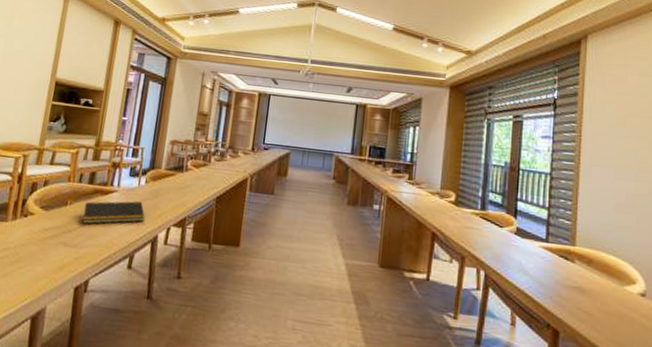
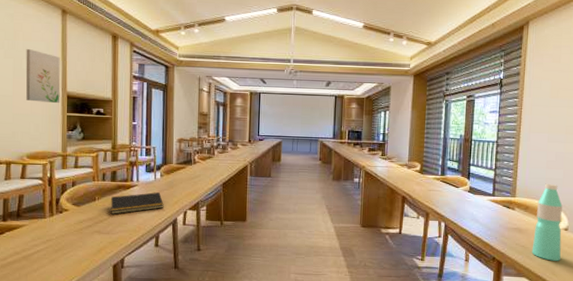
wall art: none [11,28,55,91] -> present [25,48,61,104]
water bottle: none [598,231,638,338] -> present [531,183,562,261]

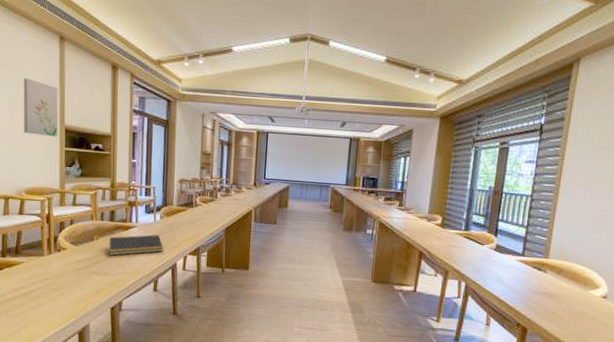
water bottle: present [531,183,562,261] -> none [562,245,603,332]

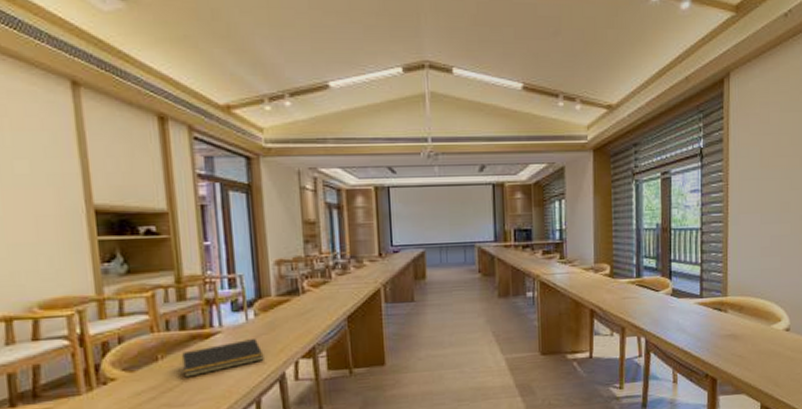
wall art: present [23,77,59,138] -> none [17,142,85,224]

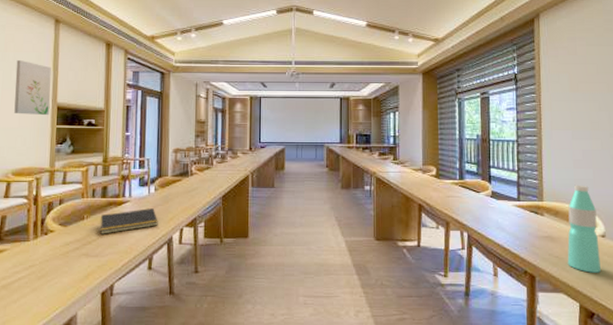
wall art: none [17,142,85,224] -> present [14,59,51,116]
water bottle: none [750,275,783,370] -> present [567,185,601,273]

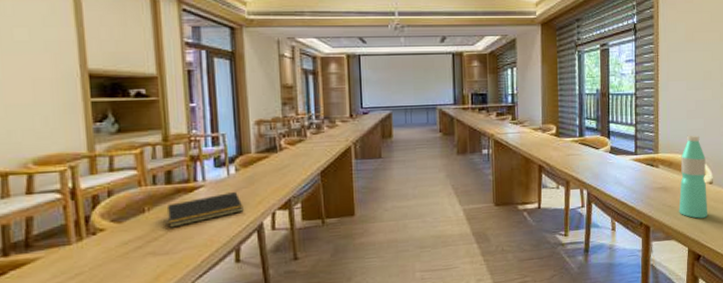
wall art: present [14,59,51,116] -> none [18,12,79,87]

